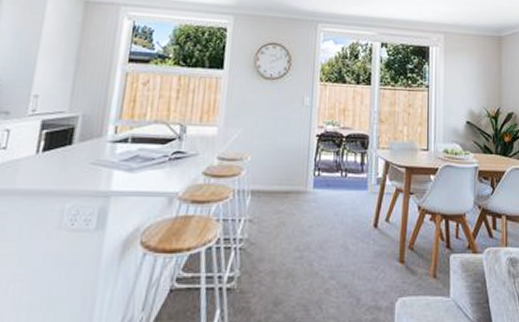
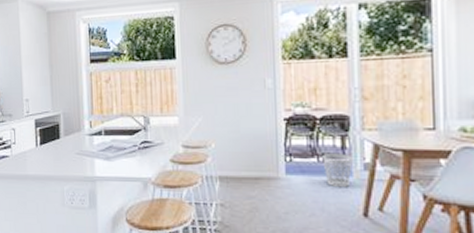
wastebasket: none [345,169,369,201] -> present [322,154,353,188]

